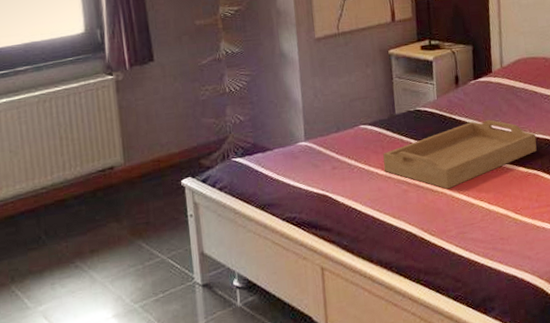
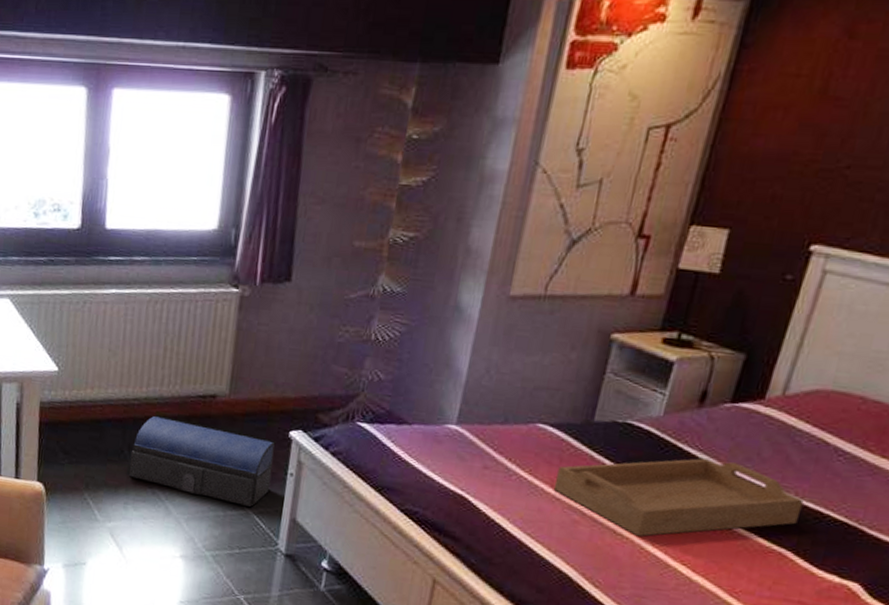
architectural model: none [48,190,177,259] -> present [129,414,277,507]

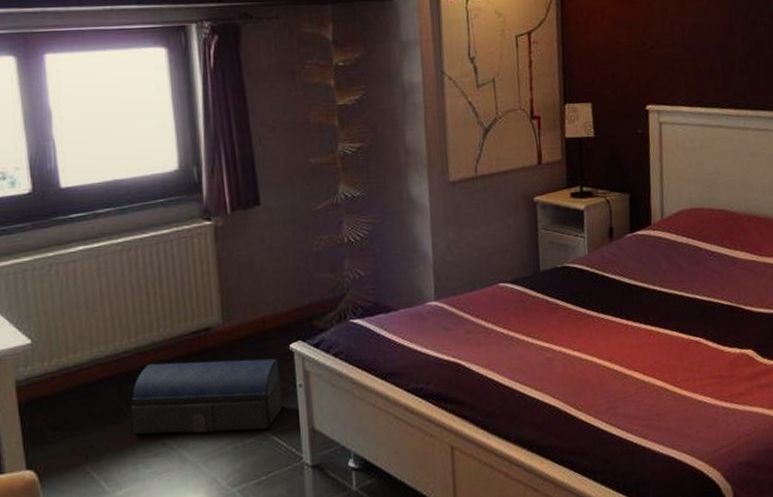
serving tray: present [553,458,804,537] -> none [525,279,700,358]

